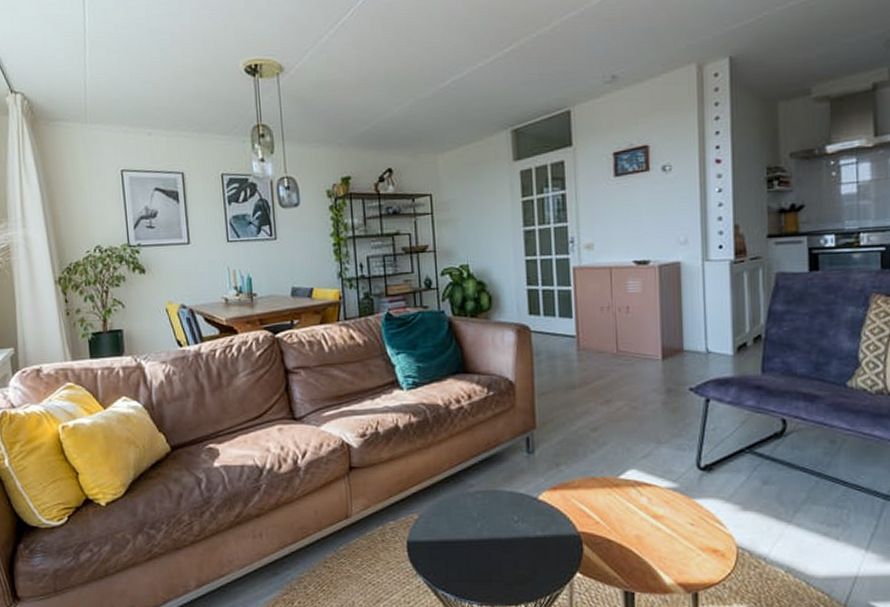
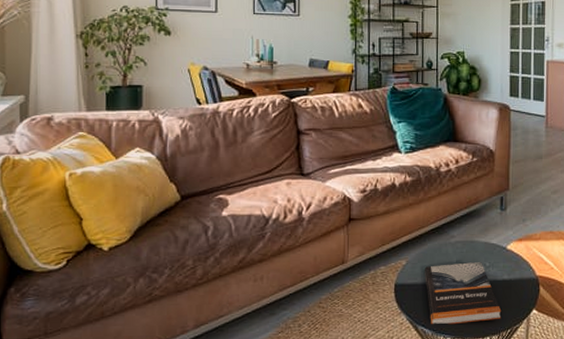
book: none [441,516,538,589] -> present [425,262,502,325]

